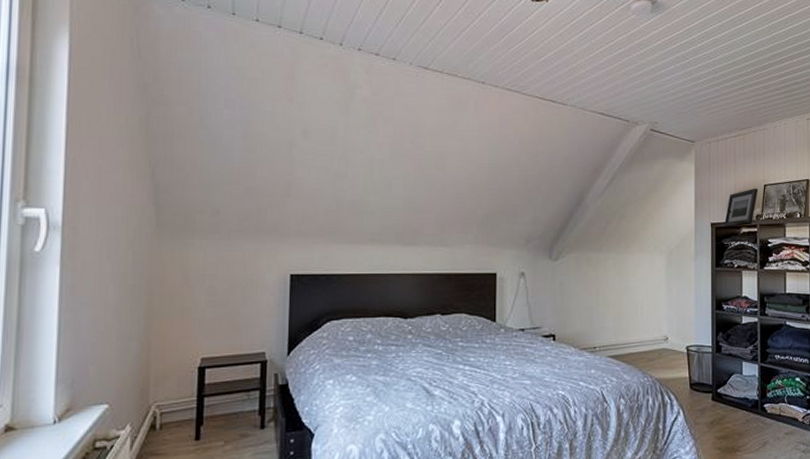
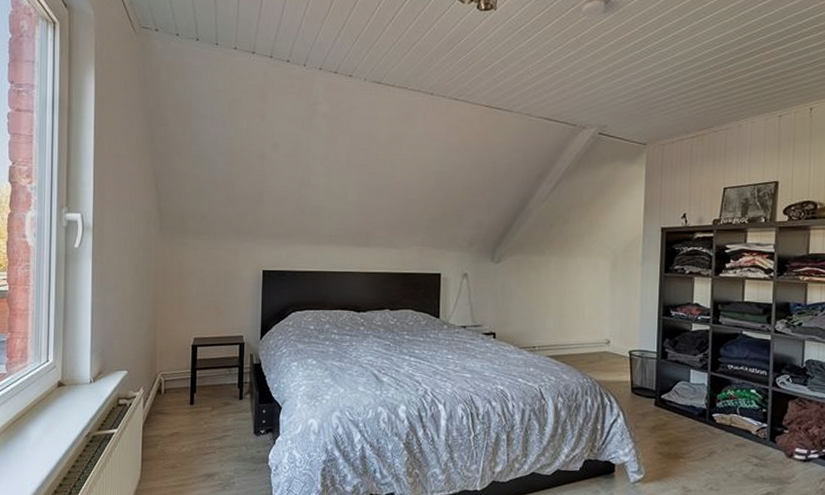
picture frame: present [724,188,758,227] -> none [676,191,717,232]

